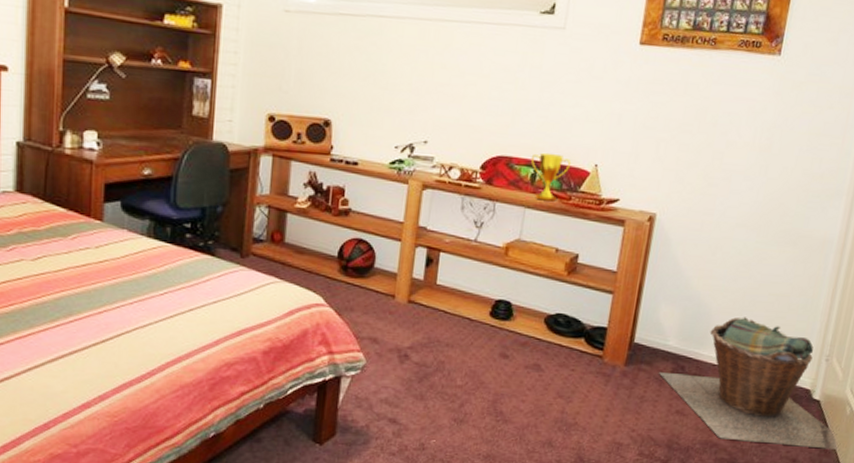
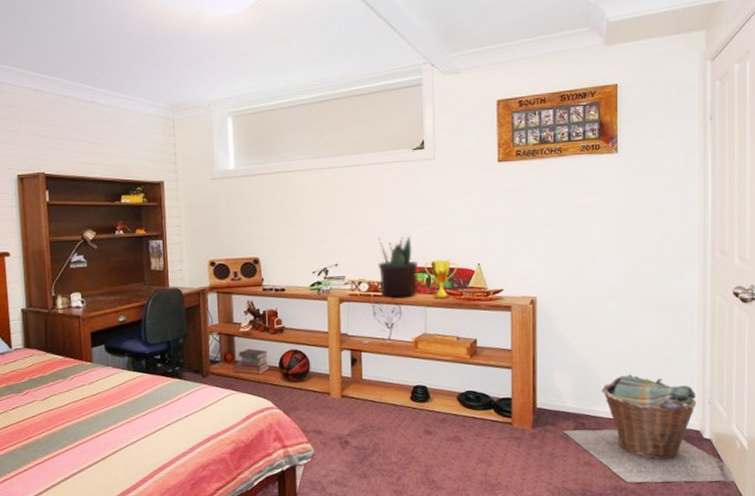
books: none [281,230,327,263] -> present [234,348,270,375]
planter: none [473,116,524,194] -> present [378,236,417,299]

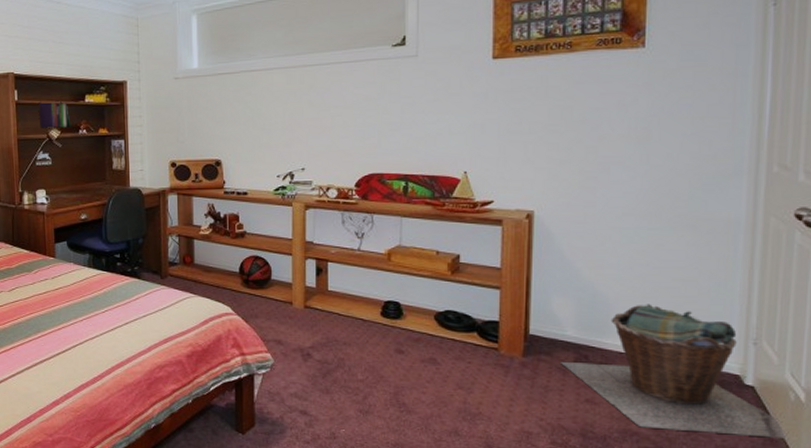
books: none [72,201,107,230] -> present [39,100,71,128]
books: present [234,348,270,375] -> none [192,252,230,279]
planter: present [378,236,417,299] -> none [348,140,393,207]
award: present [424,259,458,299] -> none [401,166,441,209]

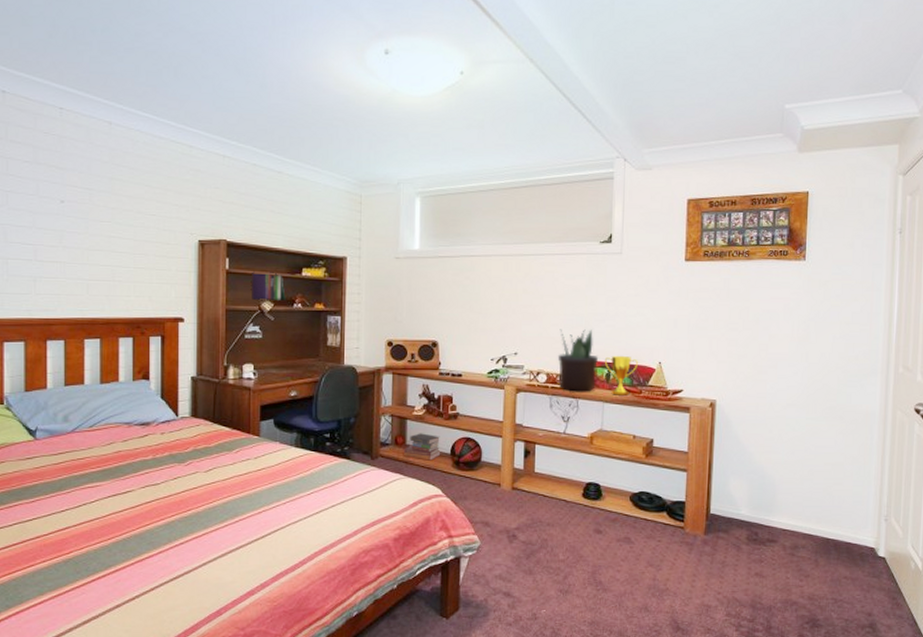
books: none [192,252,230,279] -> present [404,433,441,461]
planter: none [348,140,393,207] -> present [557,329,598,392]
award: none [401,166,441,209] -> present [604,355,639,396]
laundry basket: present [559,304,786,438] -> none [735,485,908,602]

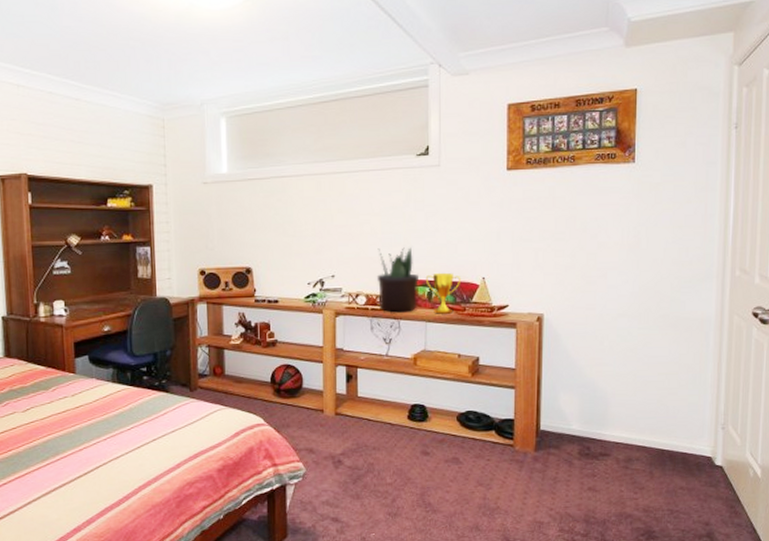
books: present [252,271,286,300] -> none [56,204,92,234]
books: present [404,433,441,461] -> none [223,362,261,390]

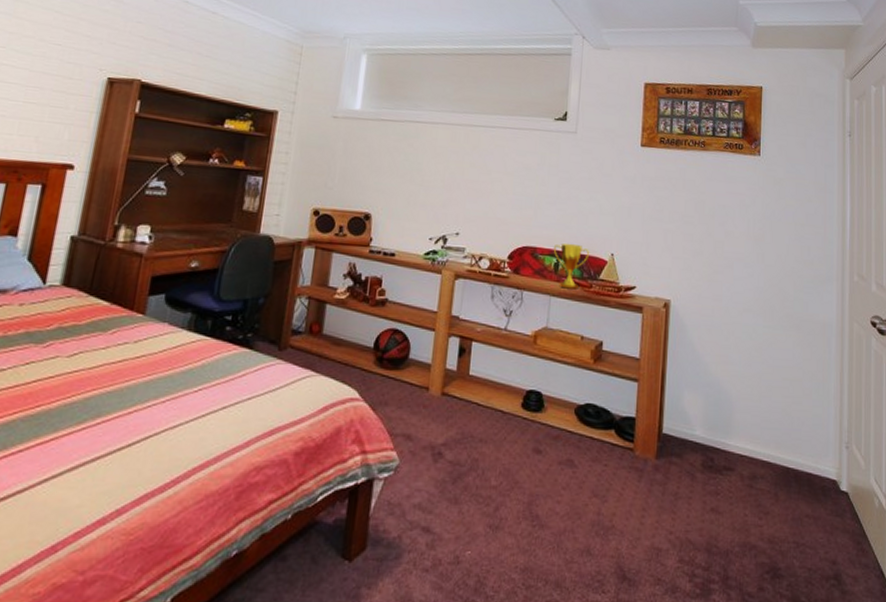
planter: present [376,247,418,313] -> none [502,209,547,283]

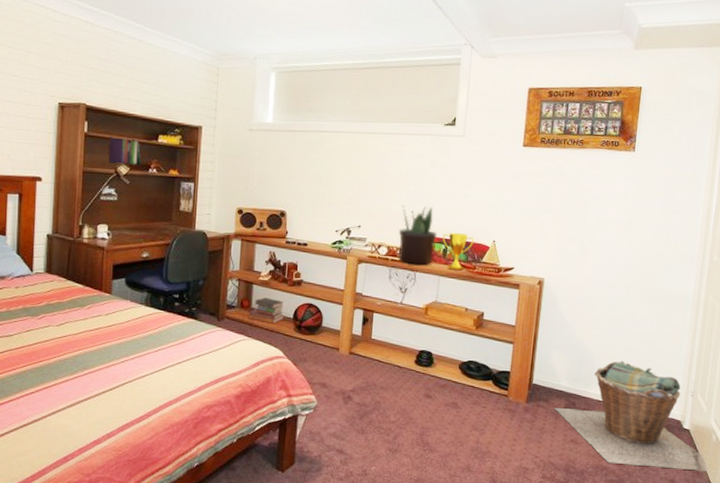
books: none [160,118,202,154] -> present [108,136,142,165]
books: none [318,321,363,355] -> present [249,297,284,324]
planter: none [502,209,547,283] -> present [398,205,436,266]
laundry basket: none [689,403,873,548] -> present [554,361,708,471]

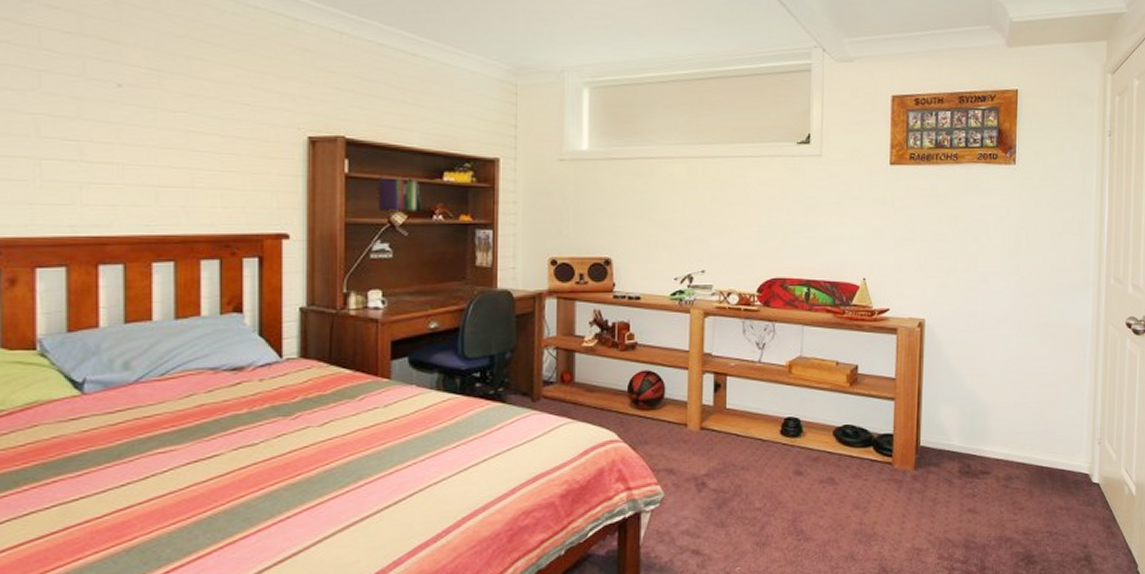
books: present [249,297,284,324] -> none [572,368,617,400]
planter: present [398,205,436,266] -> none [751,242,796,314]
award: present [442,232,475,271] -> none [803,271,841,317]
laundry basket: present [554,361,708,471] -> none [946,409,1122,533]

